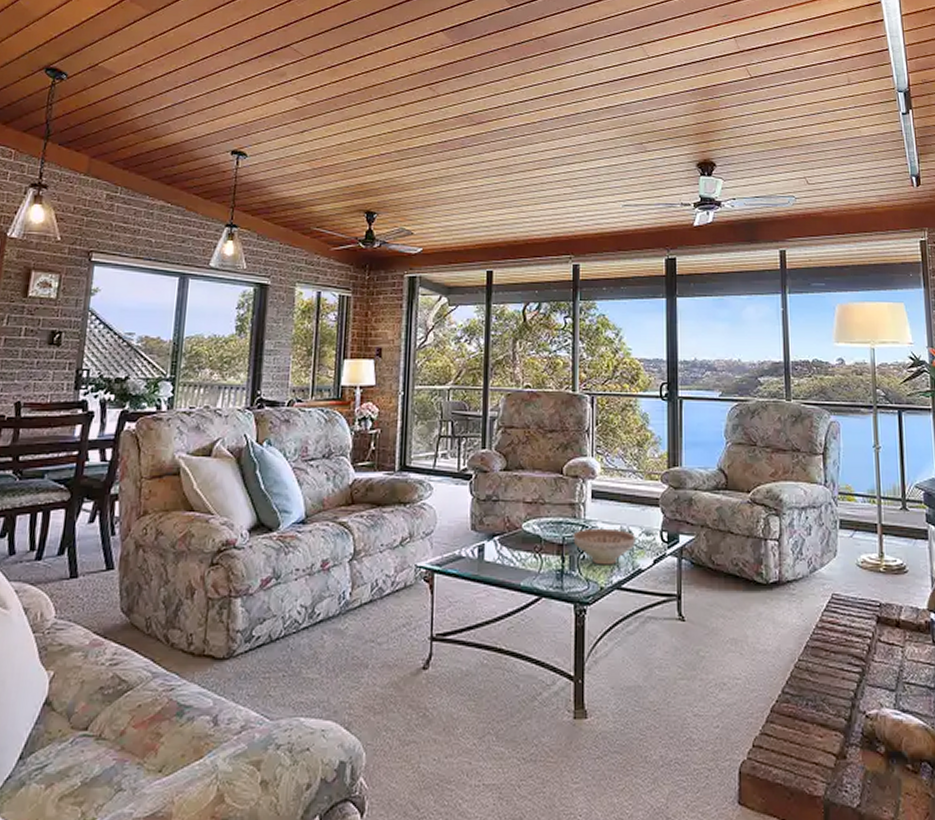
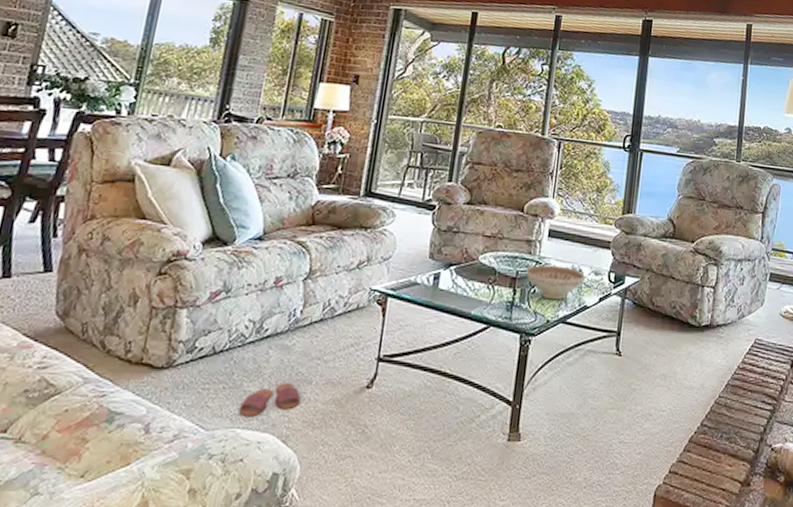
slippers: none [301,668,359,705] -> present [239,383,301,417]

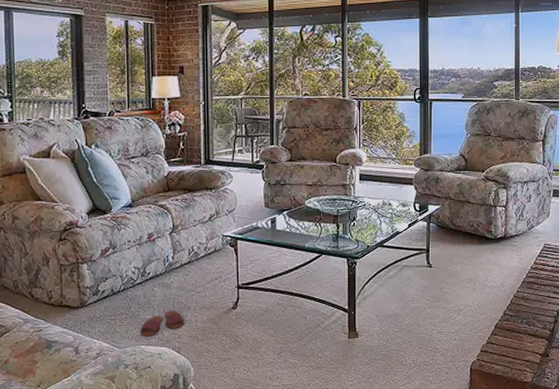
decorative bowl: present [526,264,585,301] -> none [345,202,394,230]

